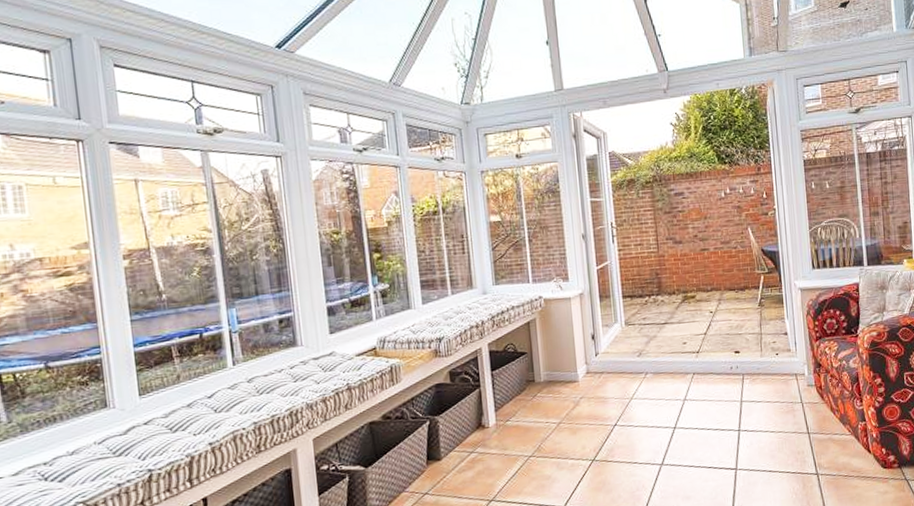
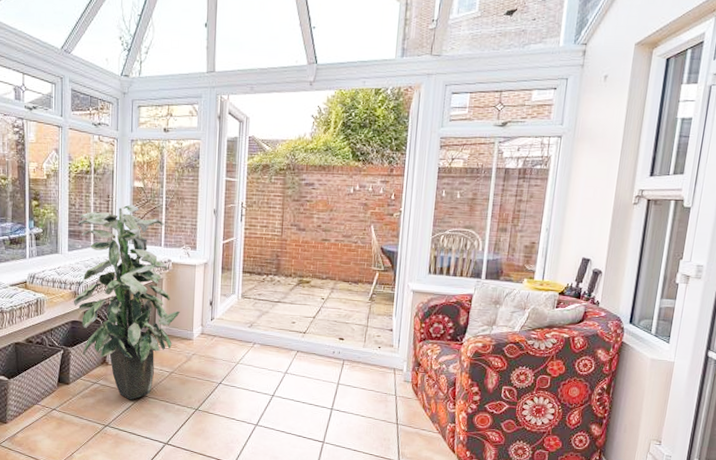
indoor plant: none [430,241,560,465] -> present [74,204,180,400]

